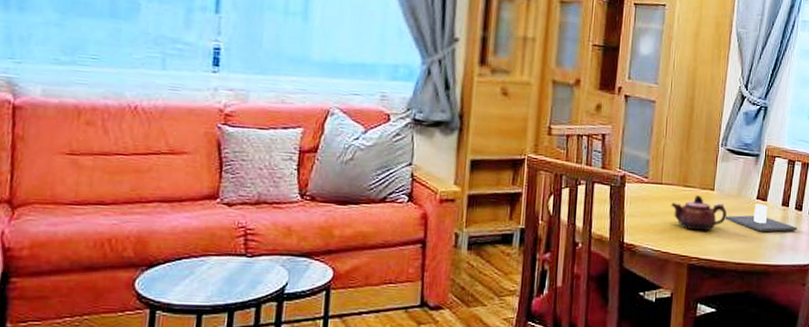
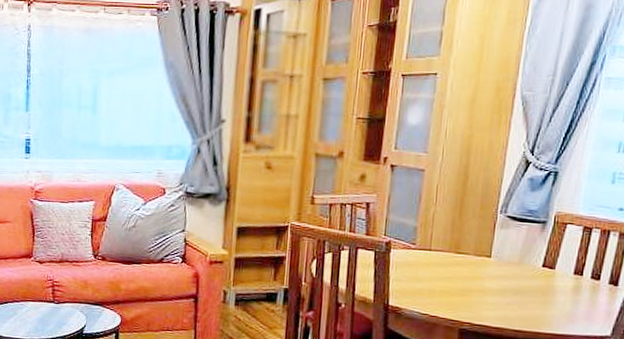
teapot: present [671,195,728,231] -> none [441,262,507,298]
candle: present [726,203,797,232] -> none [505,271,593,301]

